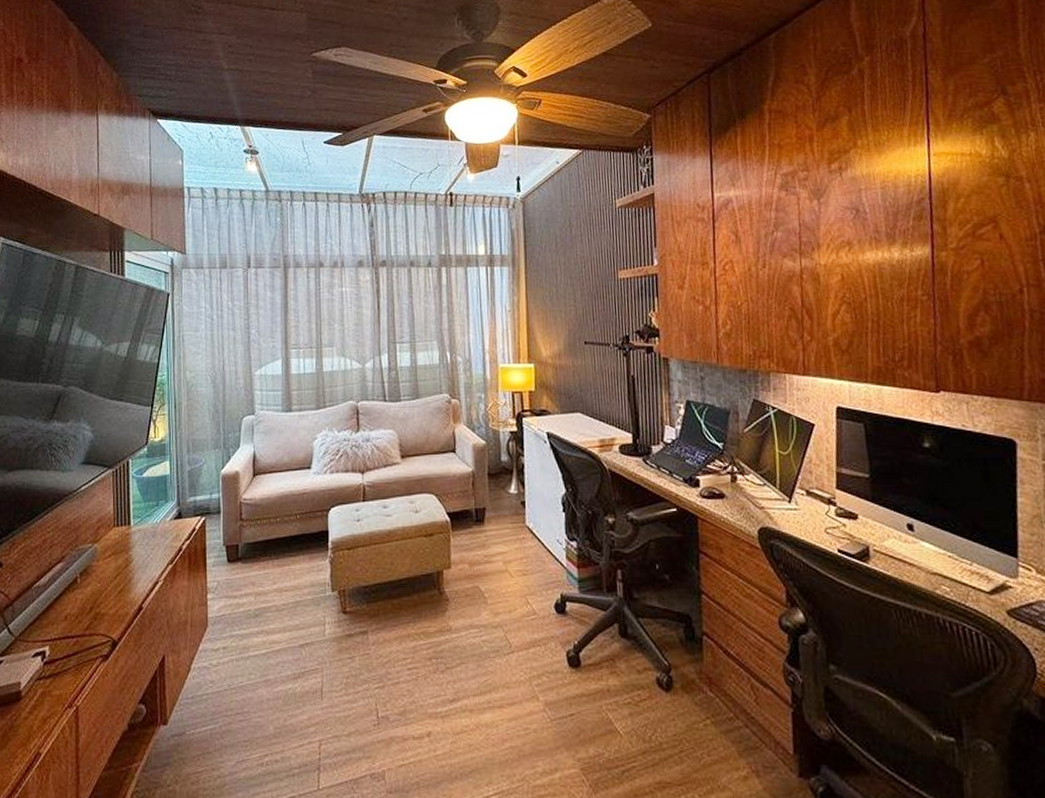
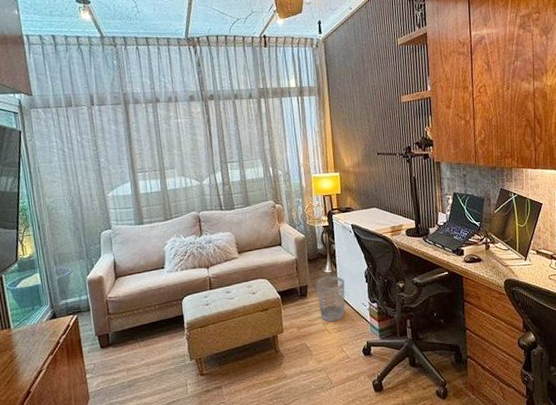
wastebasket: none [496,499,535,560] -> present [315,276,345,322]

